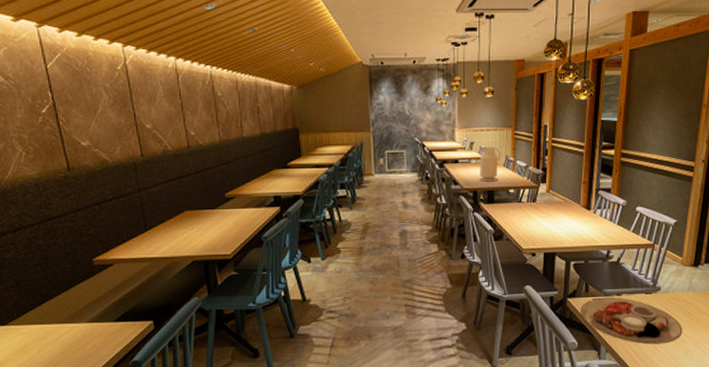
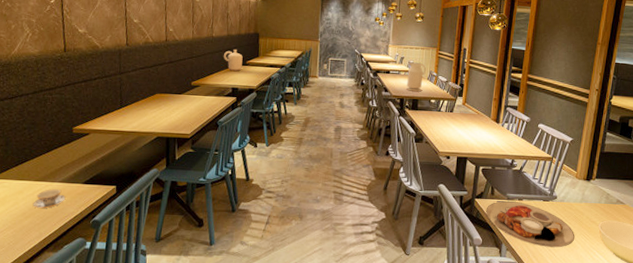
teacup: none [60,329,97,354] -> present [32,188,66,209]
water jug: none [258,149,283,177] -> present [223,49,243,72]

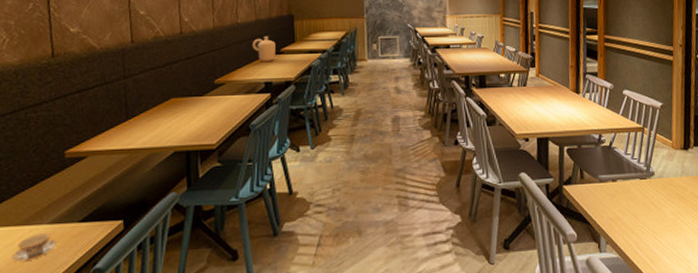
water jug: present [407,62,426,92] -> none [470,33,491,67]
platter: present [486,201,575,248] -> none [577,184,681,235]

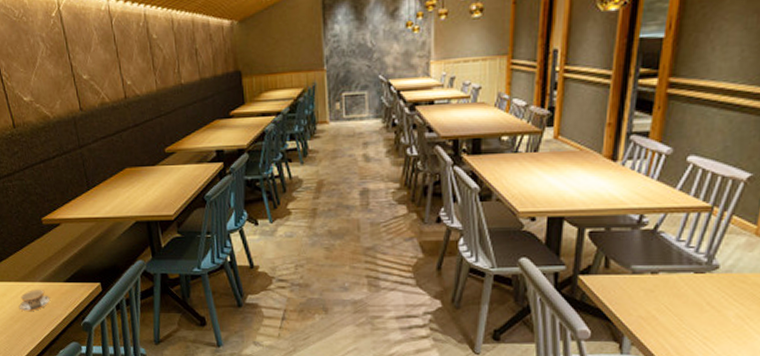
water jug: present [251,35,276,63] -> none [198,97,225,129]

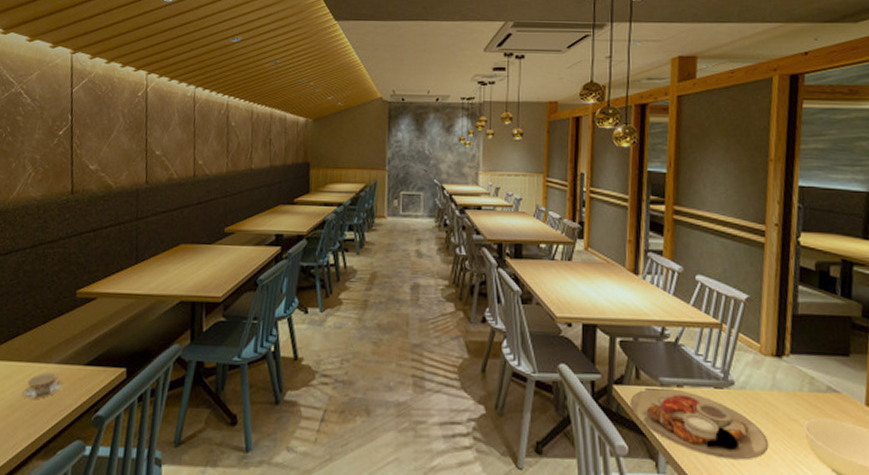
platter: none [596,277,751,340] -> present [630,388,769,461]

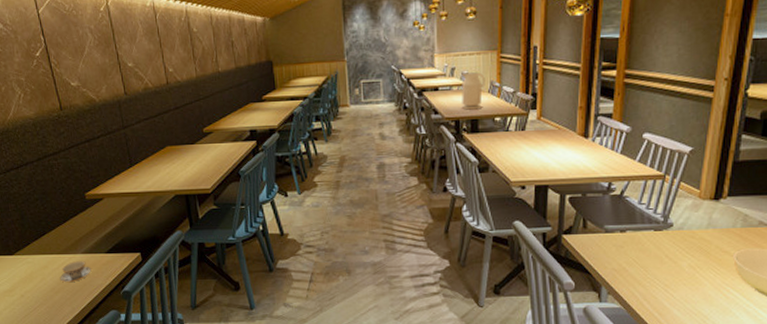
water jug: none [506,194,531,234] -> present [461,72,485,110]
platter: present [630,388,769,461] -> none [577,235,700,287]

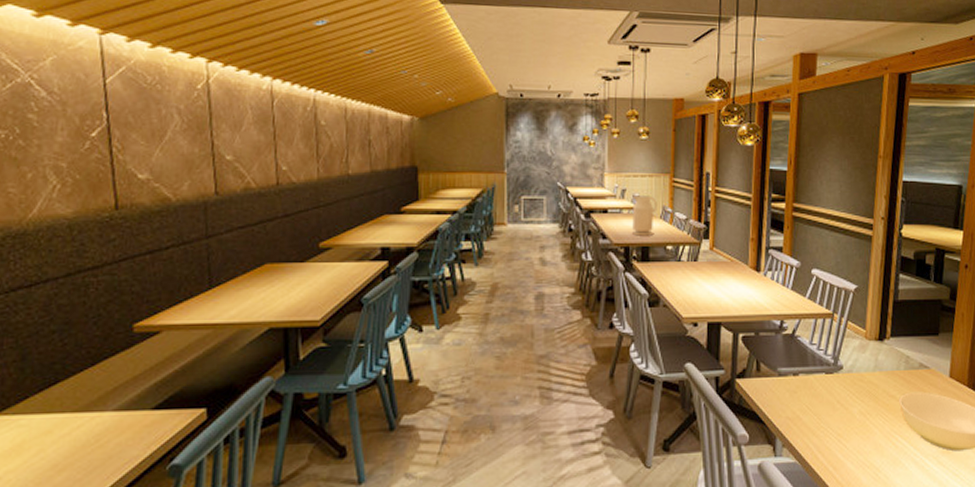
teacup: present [60,260,92,283] -> none [69,420,125,456]

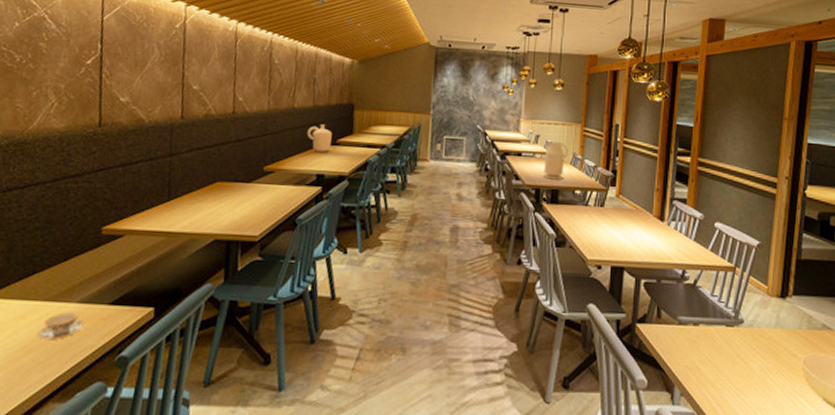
teacup: none [69,420,125,456] -> present [37,311,84,341]
water jug: none [365,190,395,224] -> present [306,123,332,153]

